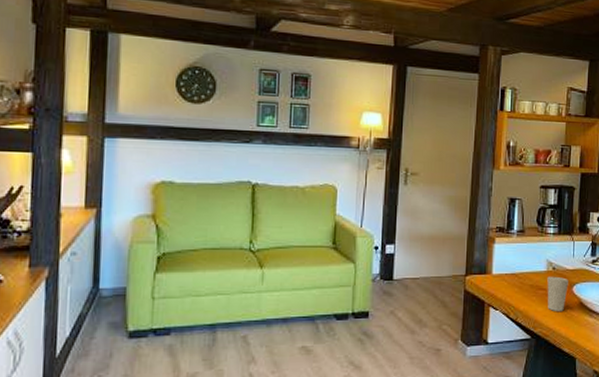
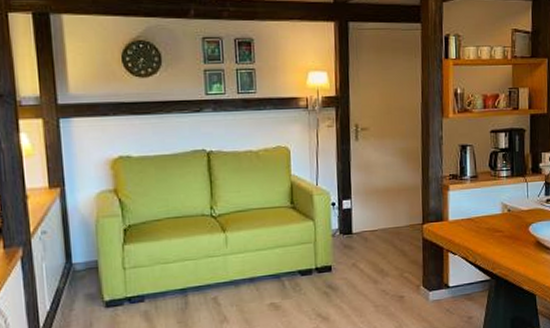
cup: present [547,276,568,311] -> none [503,218,524,252]

